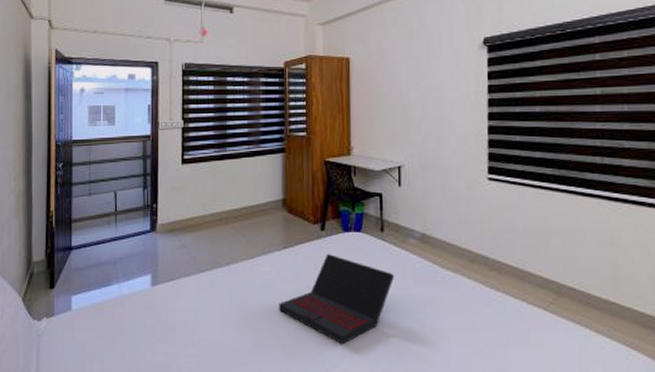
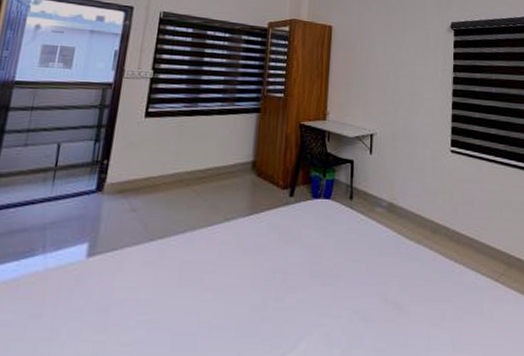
laptop: present [279,254,395,344] -> none [236,222,361,322]

